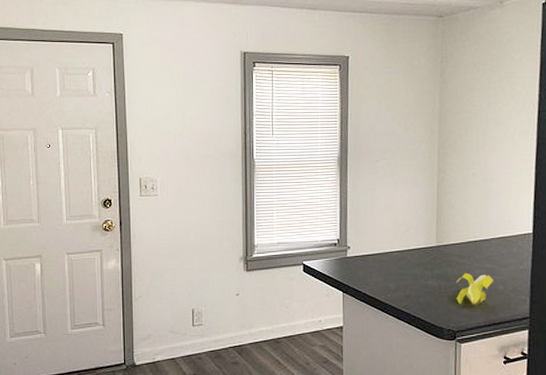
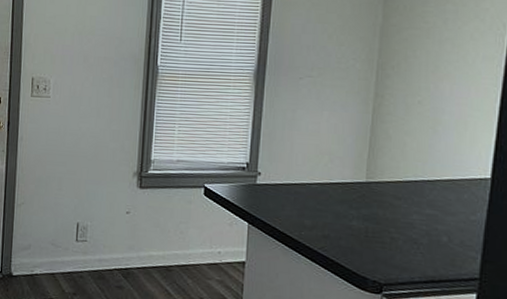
banana: present [456,273,494,306] -> none [386,217,436,257]

